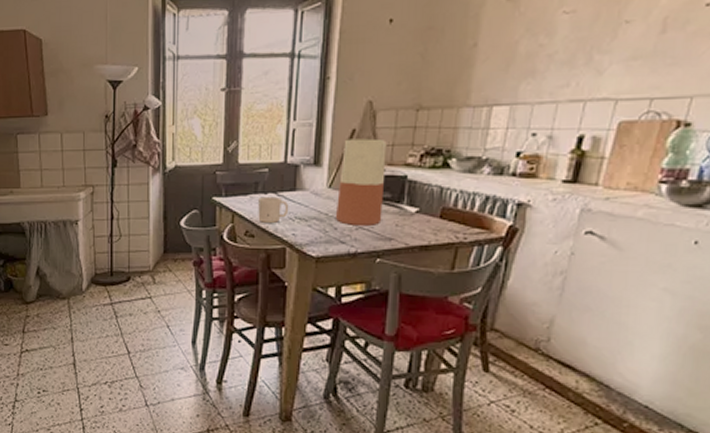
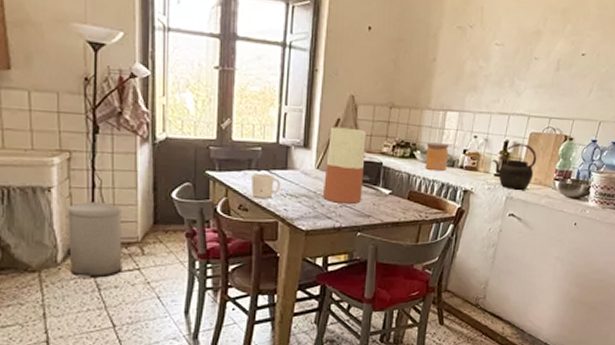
pedal bin: none [90,232,136,306] -> present [67,201,123,278]
jar: none [463,146,496,182] -> present [425,142,449,172]
kettle: none [558,138,630,201] -> present [492,143,537,191]

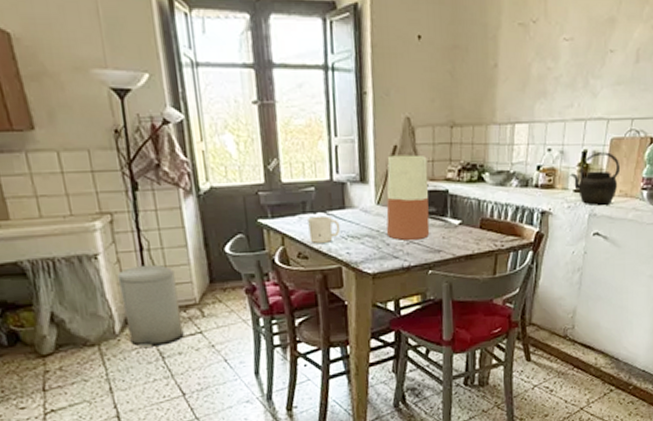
jar: present [425,142,449,172] -> none [495,161,521,194]

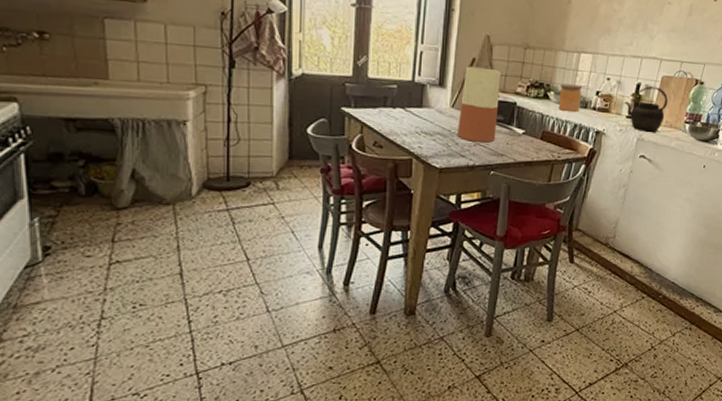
pedal bin: present [117,264,184,347] -> none [202,135,257,212]
mug: present [308,215,341,243] -> none [386,110,416,136]
jar: none [495,161,521,194] -> present [558,83,583,113]

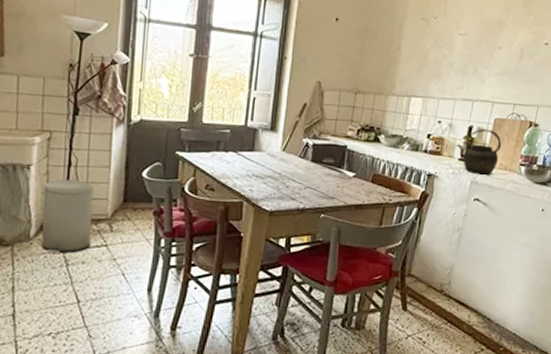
pedal bin: none [202,135,257,212] -> present [41,179,94,254]
vase: present [456,66,501,143] -> none [287,111,332,186]
jar: present [558,83,583,113] -> none [389,127,414,156]

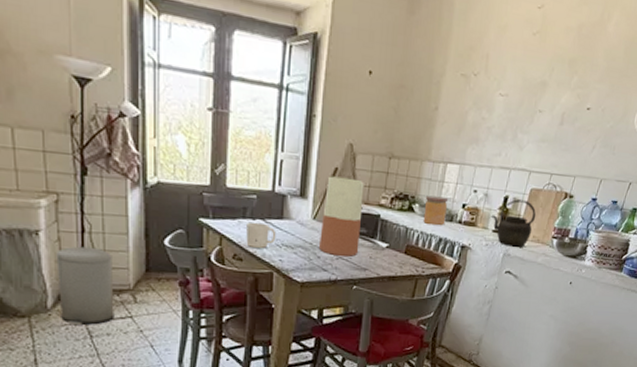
mug: none [218,154,248,179] -> present [246,222,276,248]
vase: none [287,111,332,186] -> present [318,176,364,257]
jar: none [389,127,414,156] -> present [423,195,449,226]

